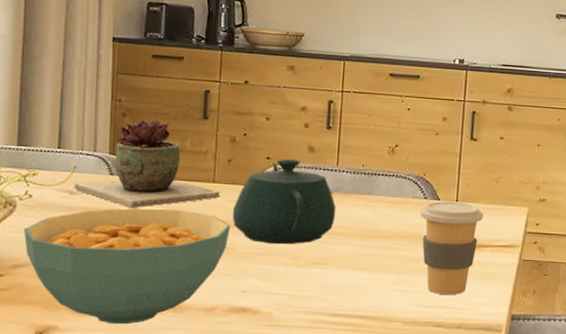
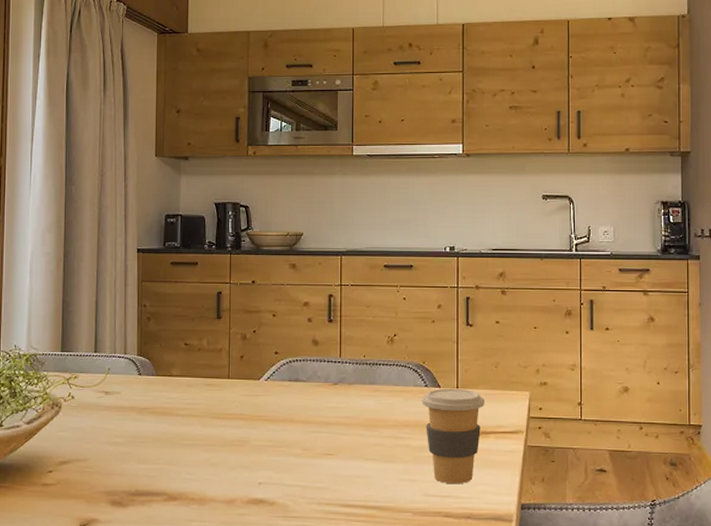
cereal bowl: present [24,208,230,325] -> none [69,405,245,517]
succulent plant: present [74,118,221,208] -> none [109,321,236,406]
teapot: present [232,158,337,245] -> none [246,352,342,437]

